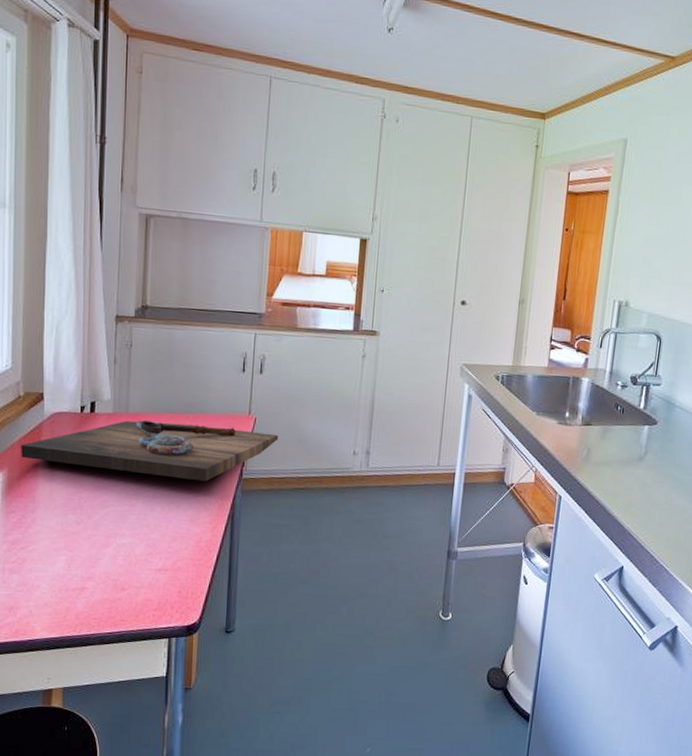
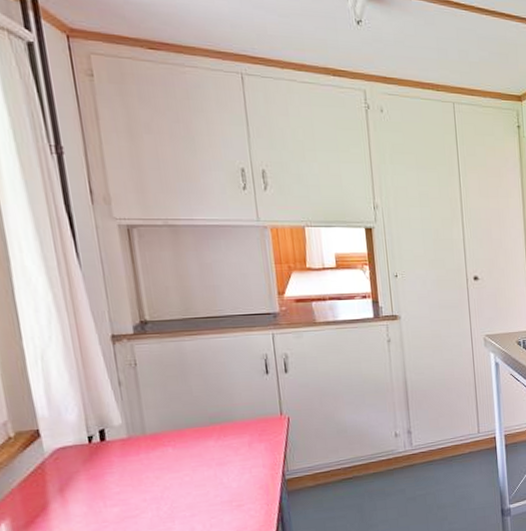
cutting board: present [21,420,279,482] -> none [22,430,317,503]

